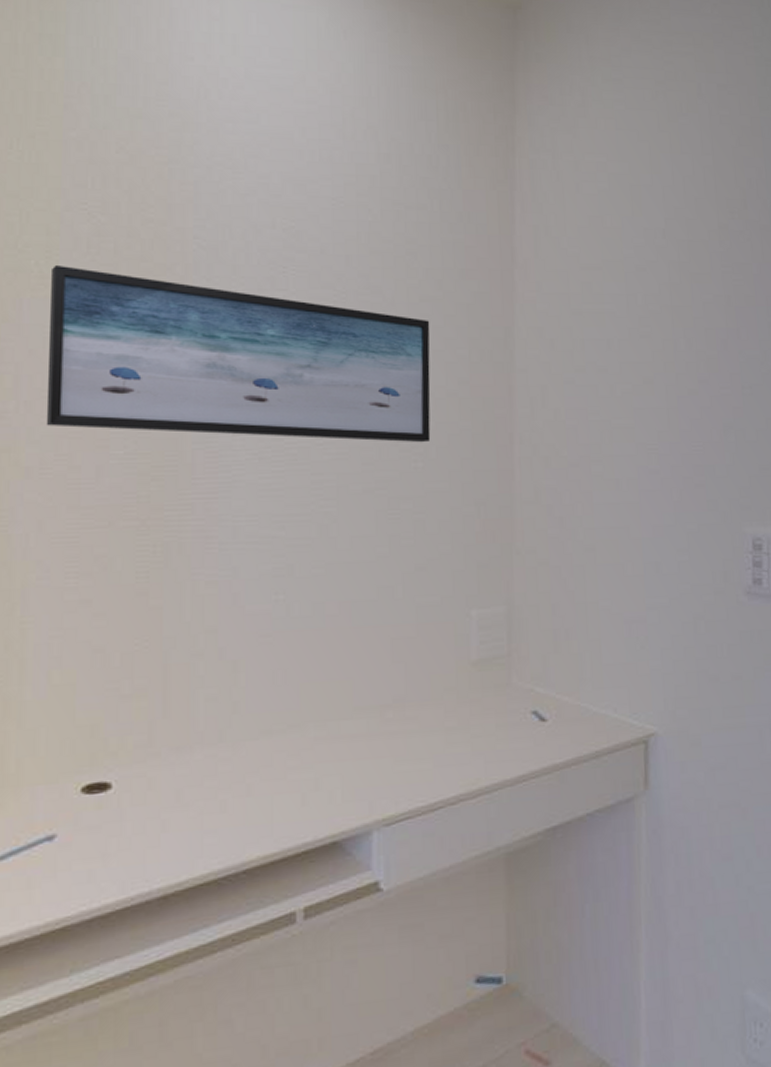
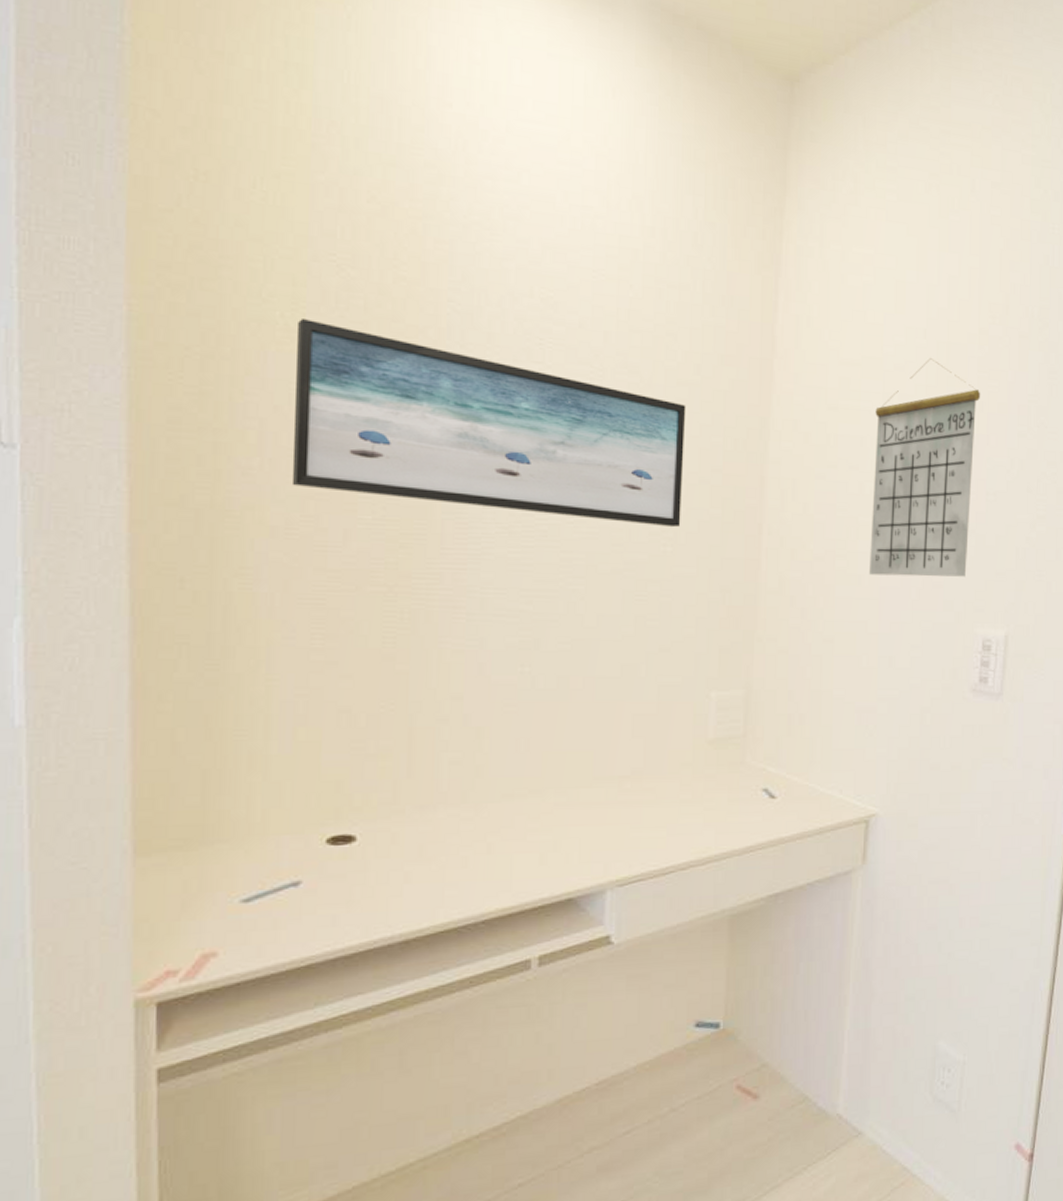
calendar: none [620,257,729,478] -> present [868,358,981,577]

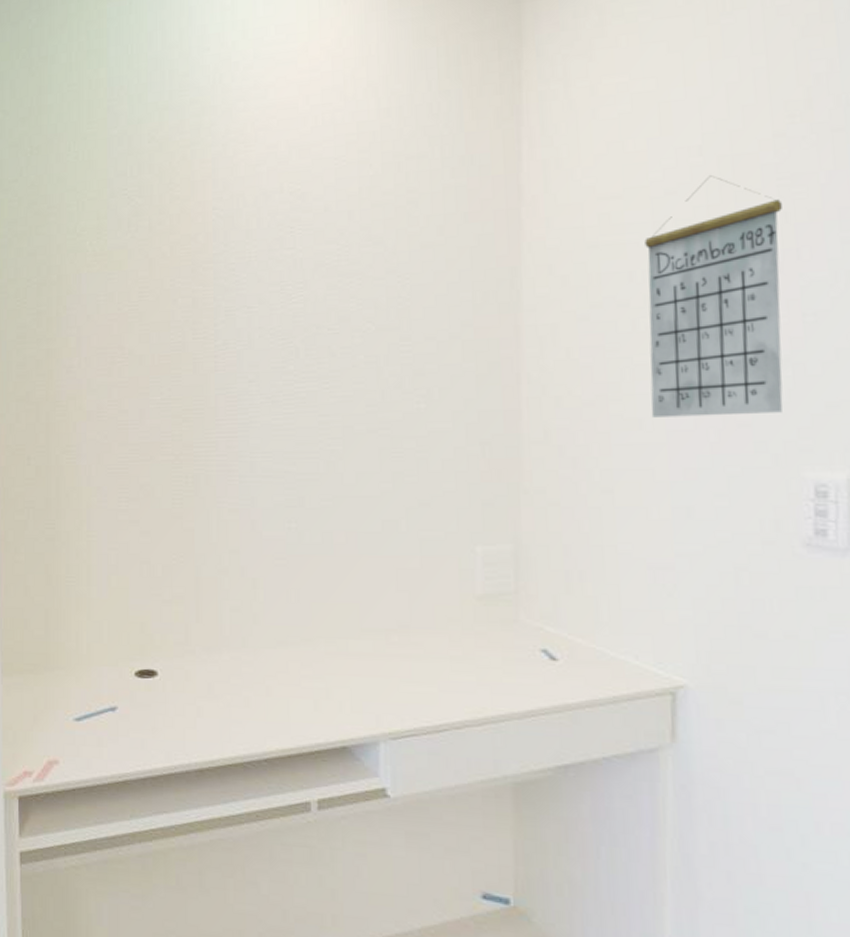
wall art: present [291,319,686,528] -> none [101,243,433,385]

